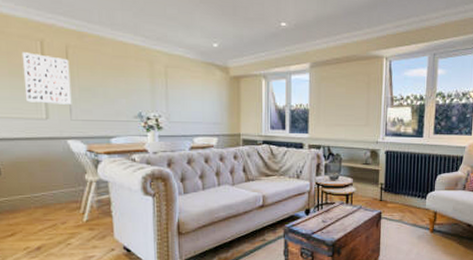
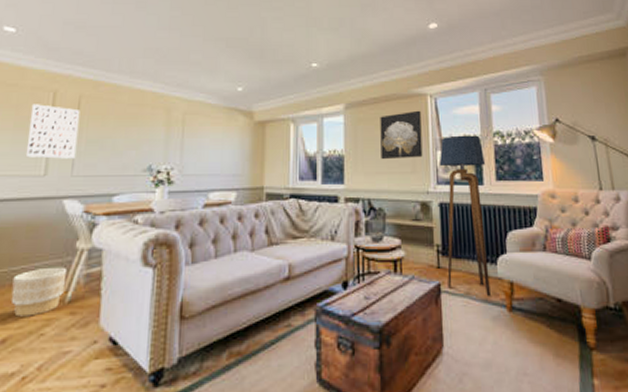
planter: none [36,194,82,231] -> present [11,267,67,317]
wall art: none [340,71,377,114] -> present [380,110,423,160]
floor lamp: none [387,95,427,221] -> present [439,135,491,296]

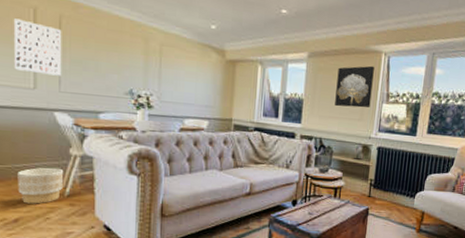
floor lamp: present [439,135,491,296] -> none [374,92,422,220]

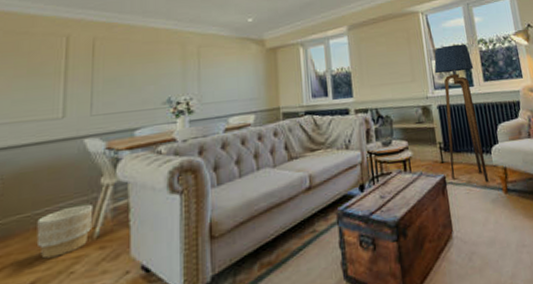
wall art: present [13,18,62,76] -> none [41,49,95,102]
wall art: present [335,66,375,108] -> none [380,26,420,73]
floor lamp: none [374,92,422,220] -> present [434,44,489,182]

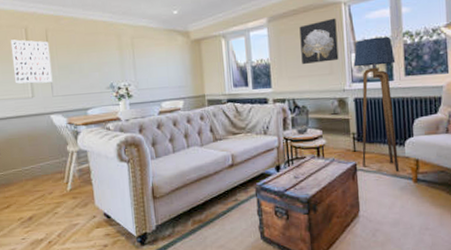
planter: present [36,204,94,259] -> none [27,165,66,202]
wall art: none [41,49,95,102] -> present [10,39,53,84]
wall art: none [380,26,420,73] -> present [299,18,339,65]

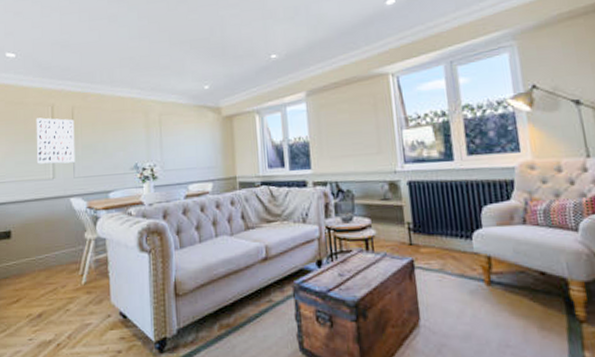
wall art: present [299,18,339,65] -> none [342,90,388,143]
floor lamp: present [353,36,399,171] -> none [405,110,467,271]

